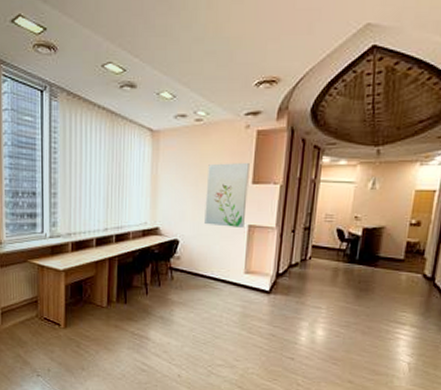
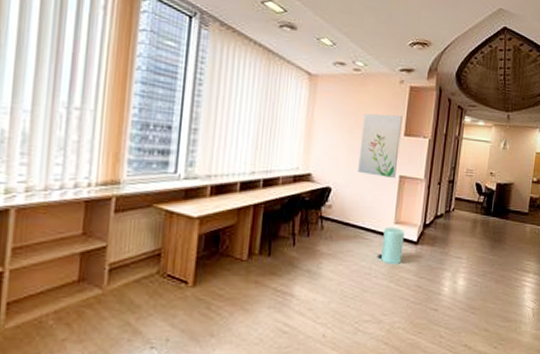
trash can: none [228,277,256,314] -> present [377,227,405,265]

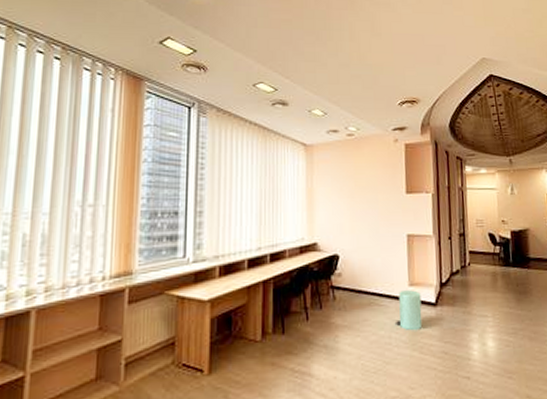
wall art: present [358,113,402,179] -> none [362,174,403,239]

